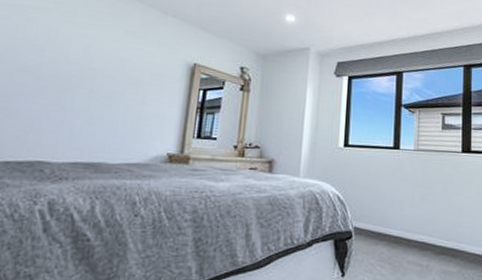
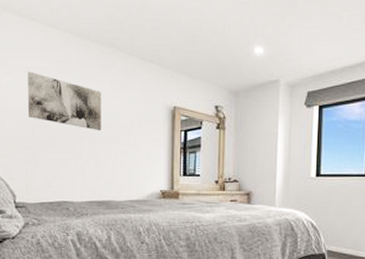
wall art: none [9,10,111,83] -> present [27,71,102,131]

